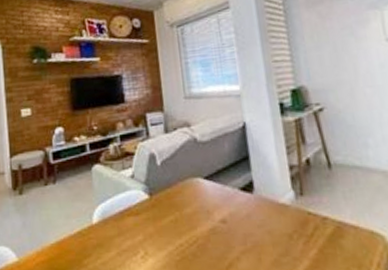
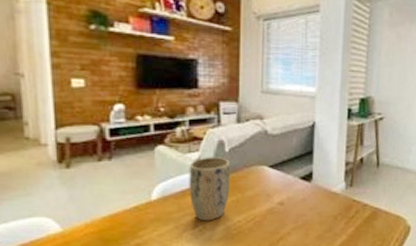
plant pot: none [124,171,167,246] -> present [189,157,231,221]

